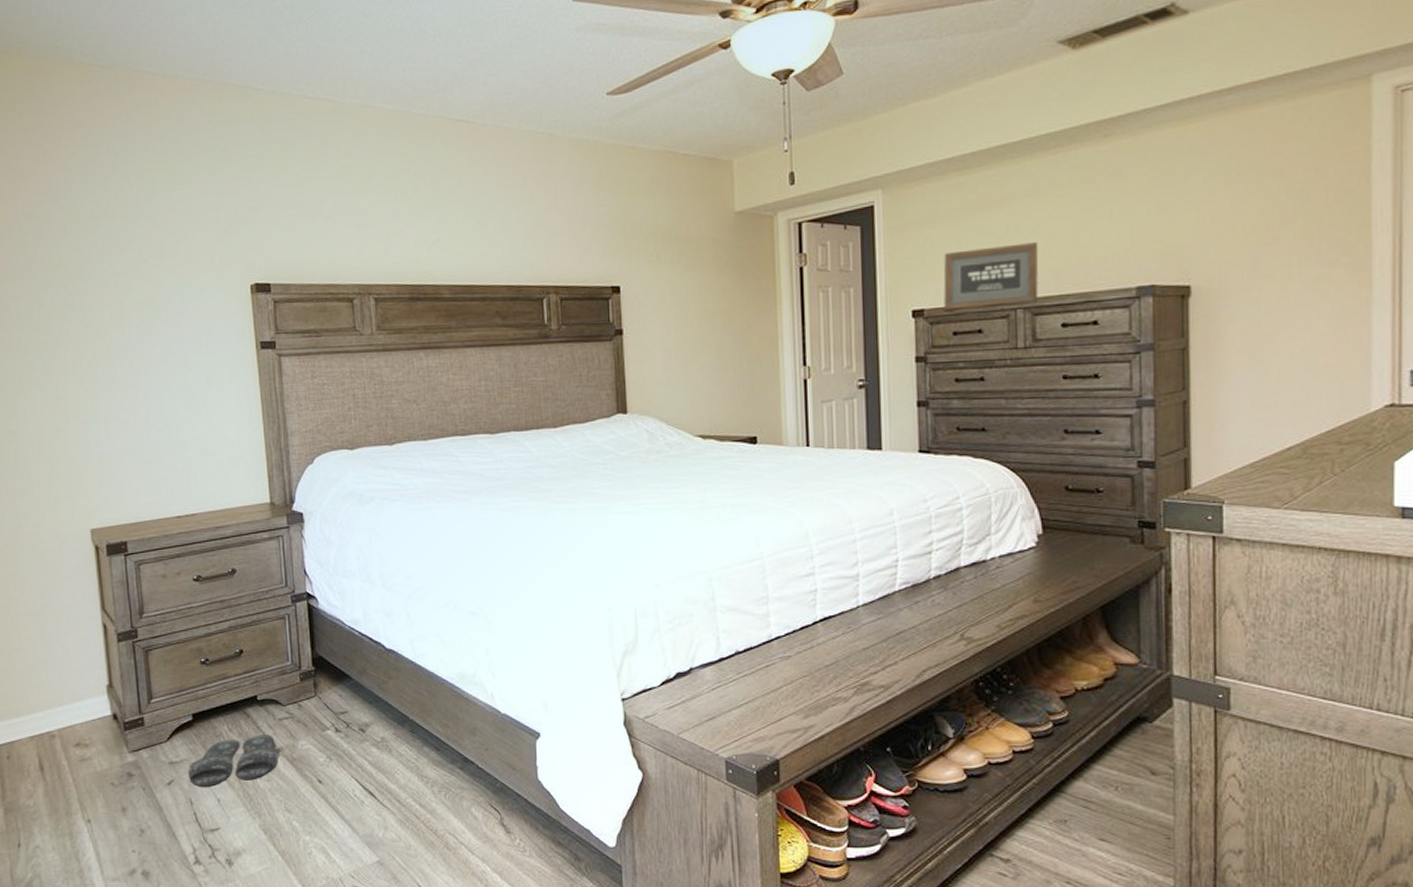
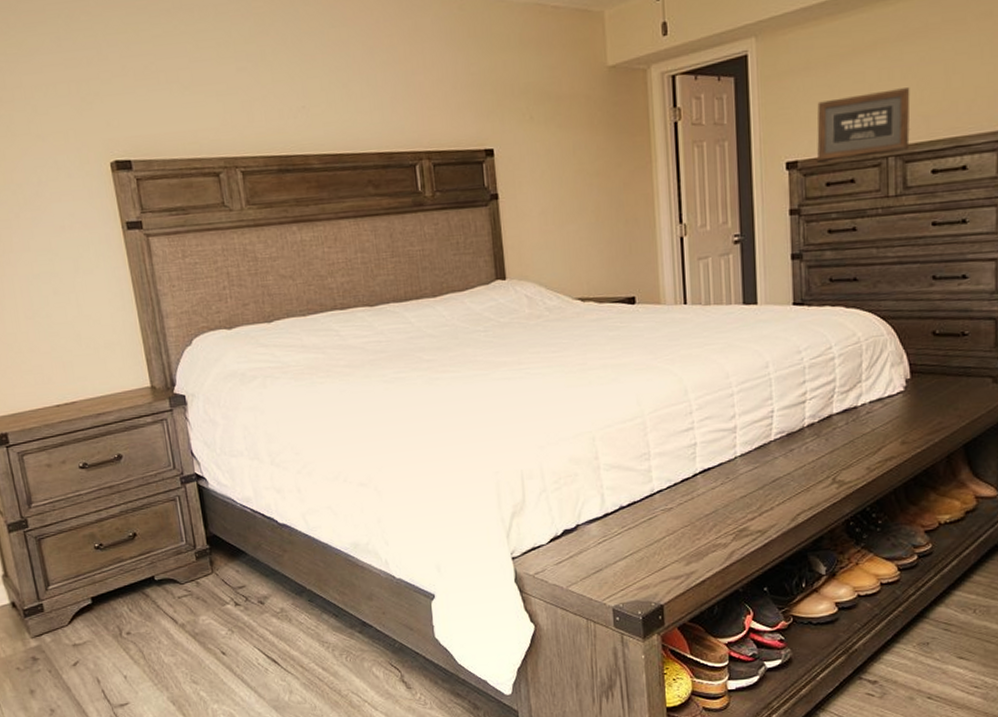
slippers: present [188,735,282,787] -> none [92,612,184,666]

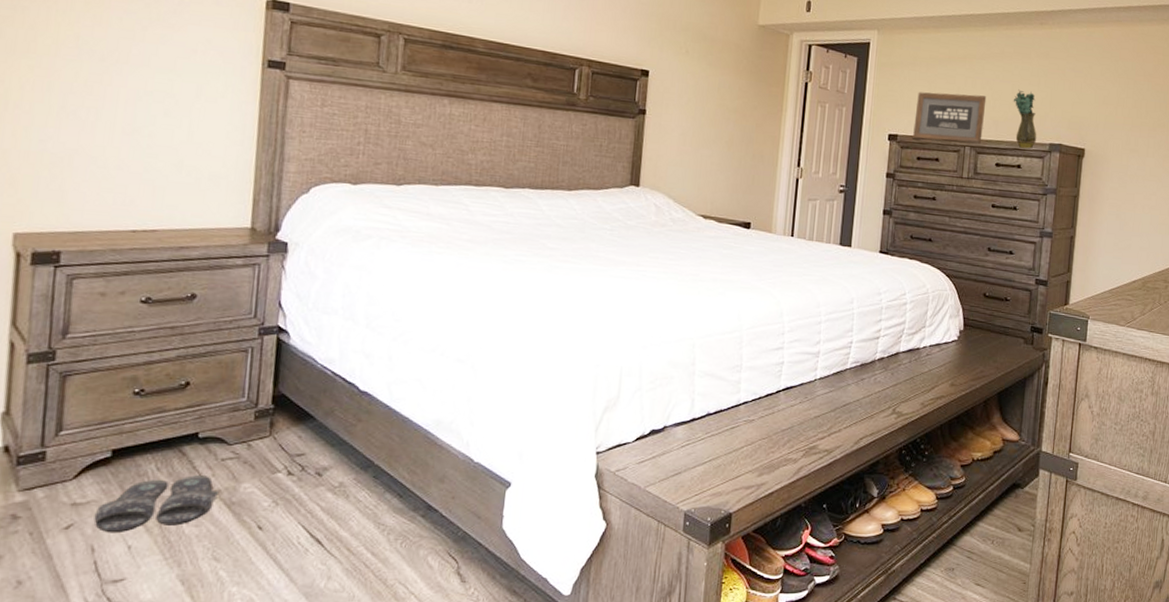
slippers: none [92,612,184,666] -> present [94,475,220,532]
vase: none [948,68,986,144] -> present [1014,89,1037,149]

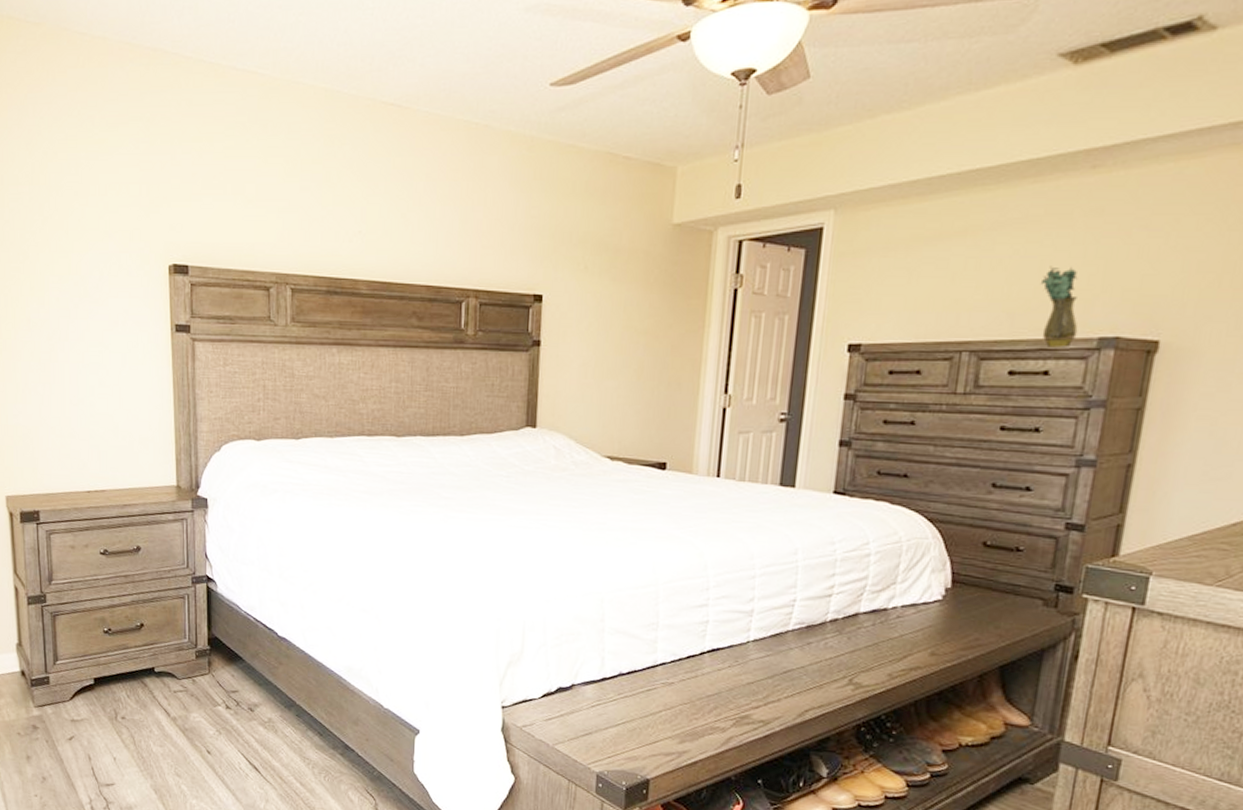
slippers: present [94,475,220,532] -> none [88,703,175,746]
picture frame: present [913,92,987,145] -> none [883,280,998,348]

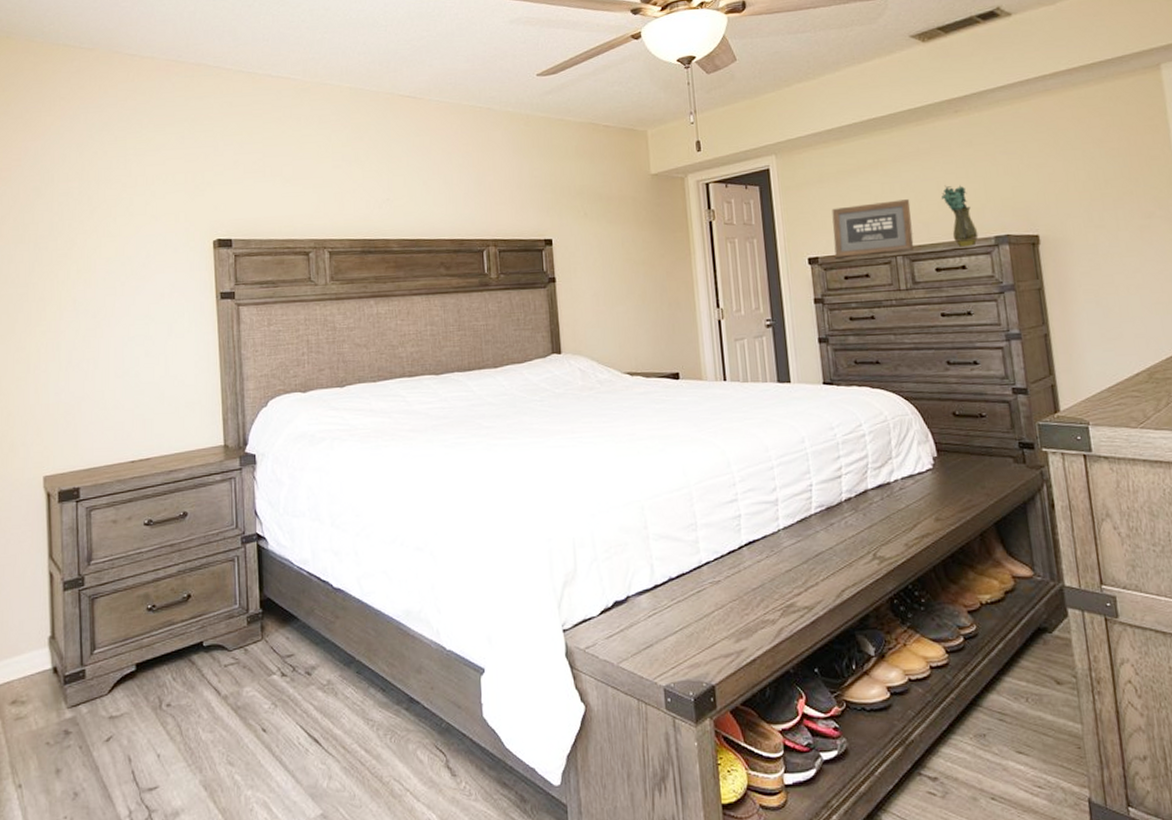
picture frame: none [883,280,998,348] -> present [831,199,915,259]

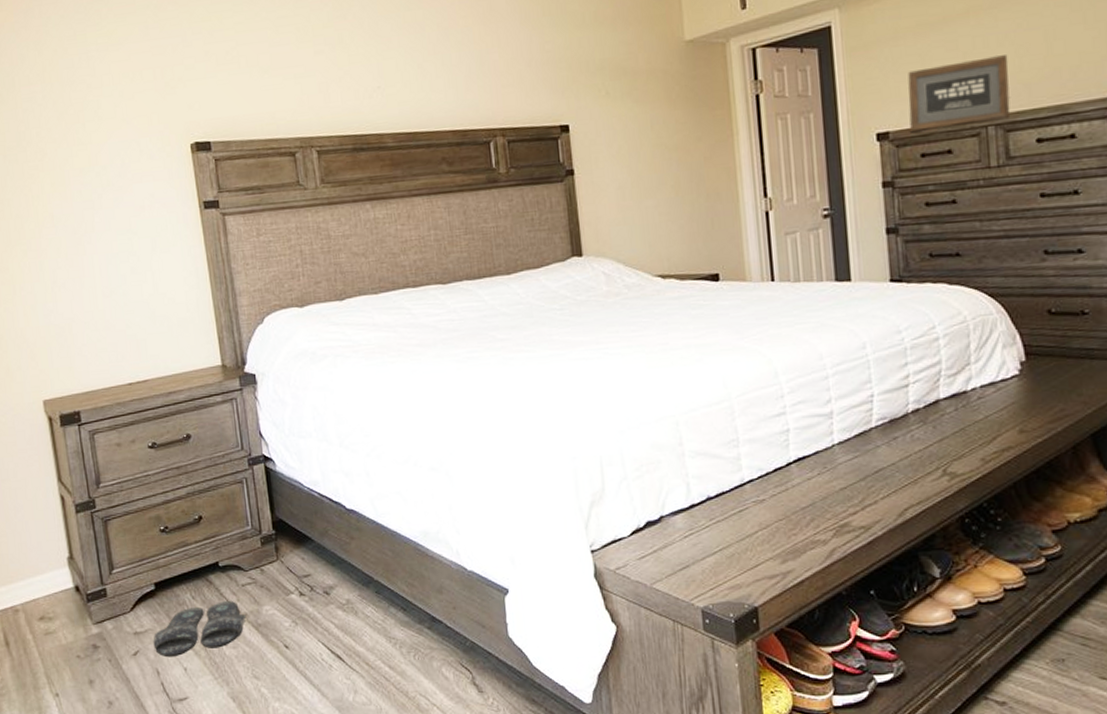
slippers: none [128,682,226,742] -> present [153,601,247,656]
vase: present [941,185,979,247] -> none [1049,33,1094,111]

